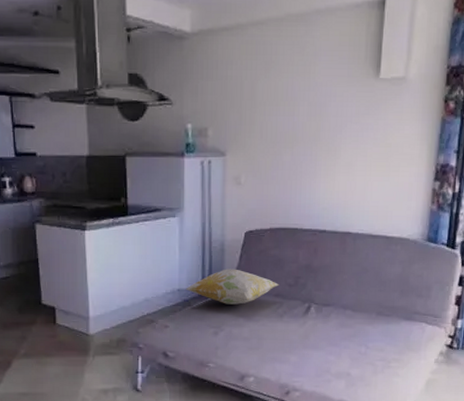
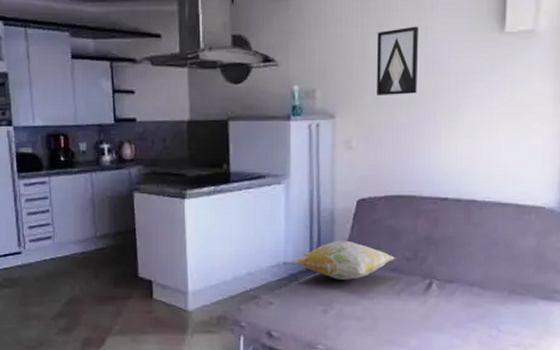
wall art: none [263,70,304,136] -> present [376,26,419,96]

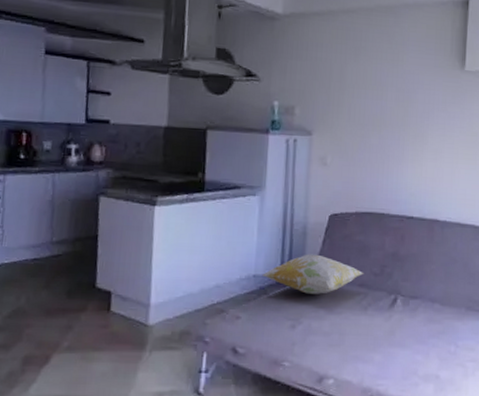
wall art: present [376,26,419,96] -> none [352,57,392,119]

